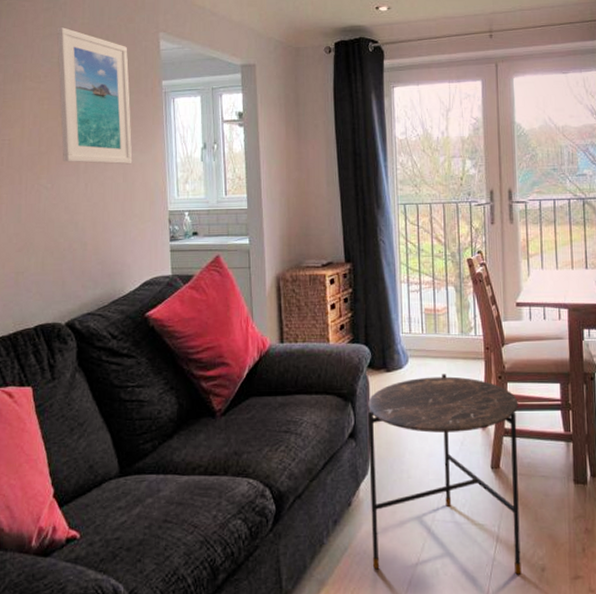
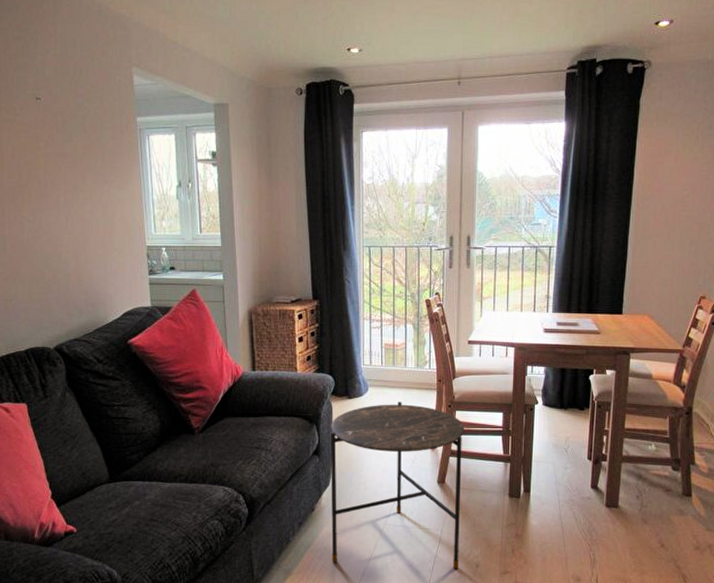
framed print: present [56,27,133,165] -> none [29,58,111,200]

